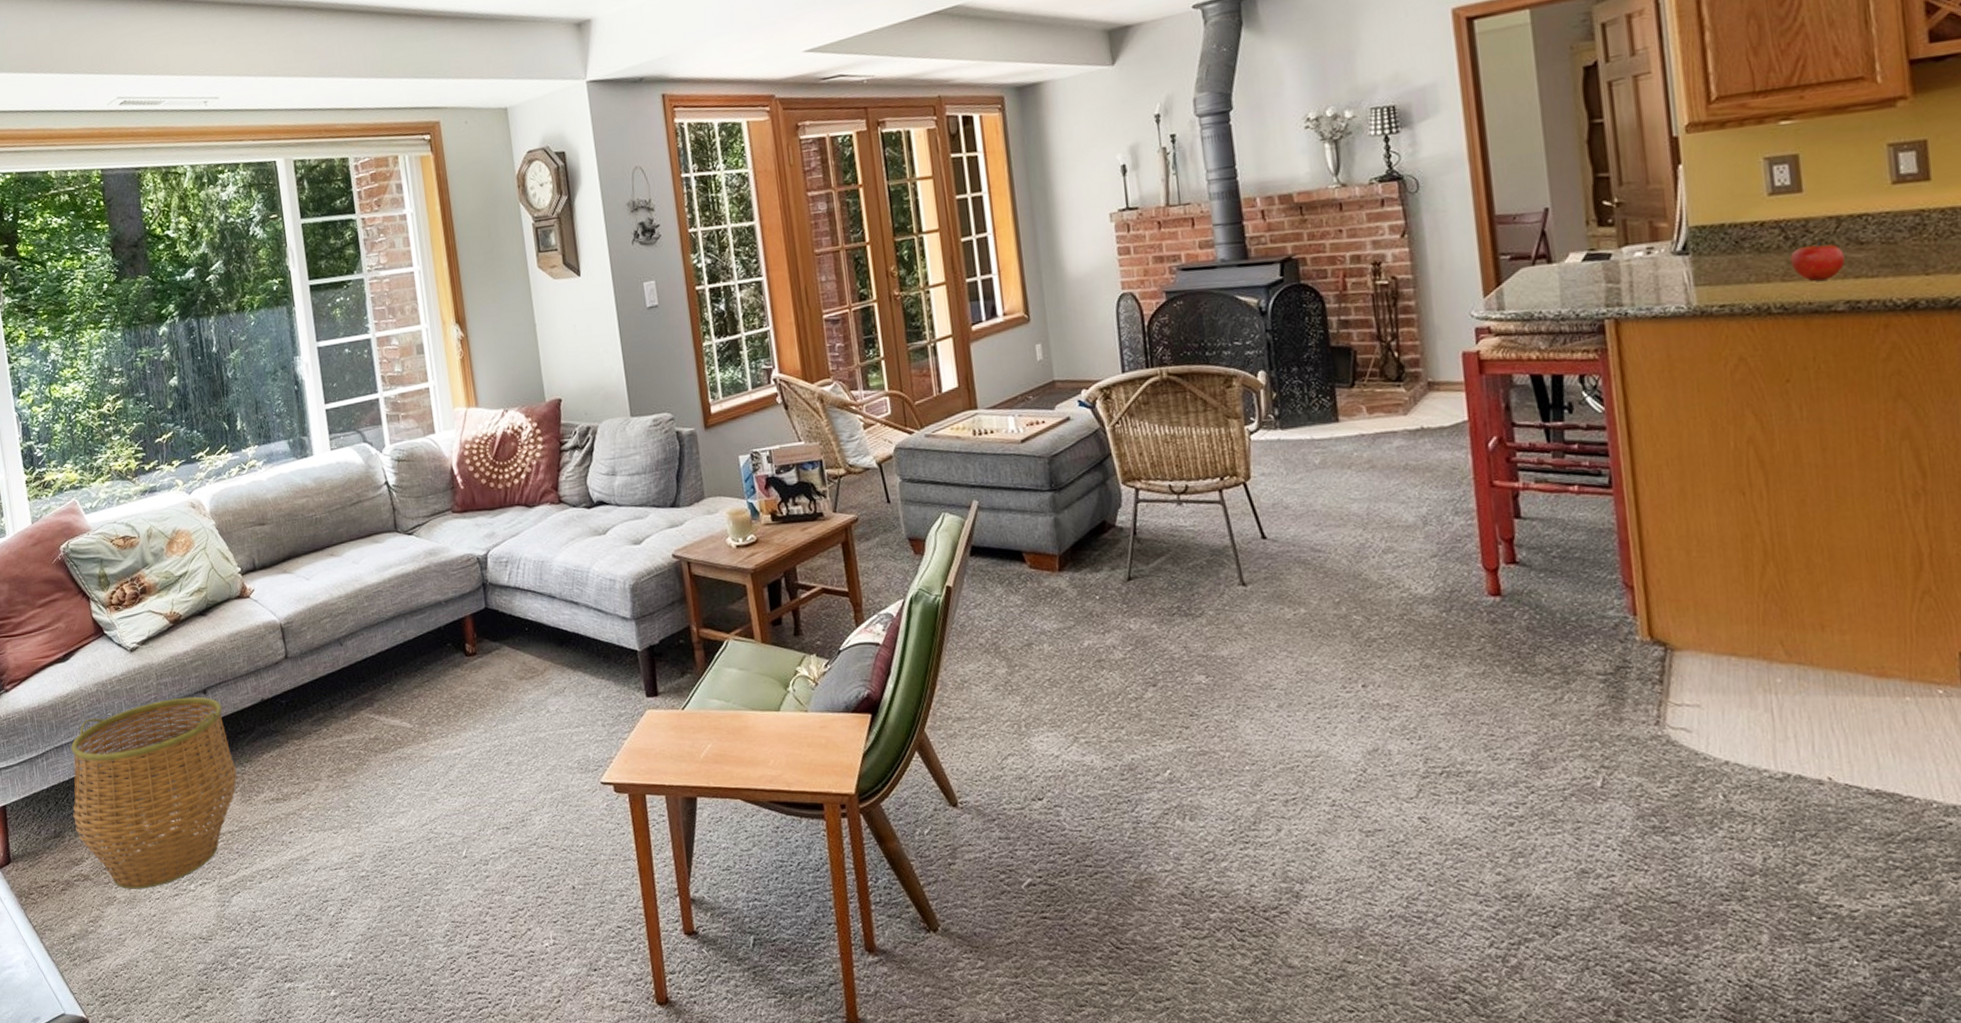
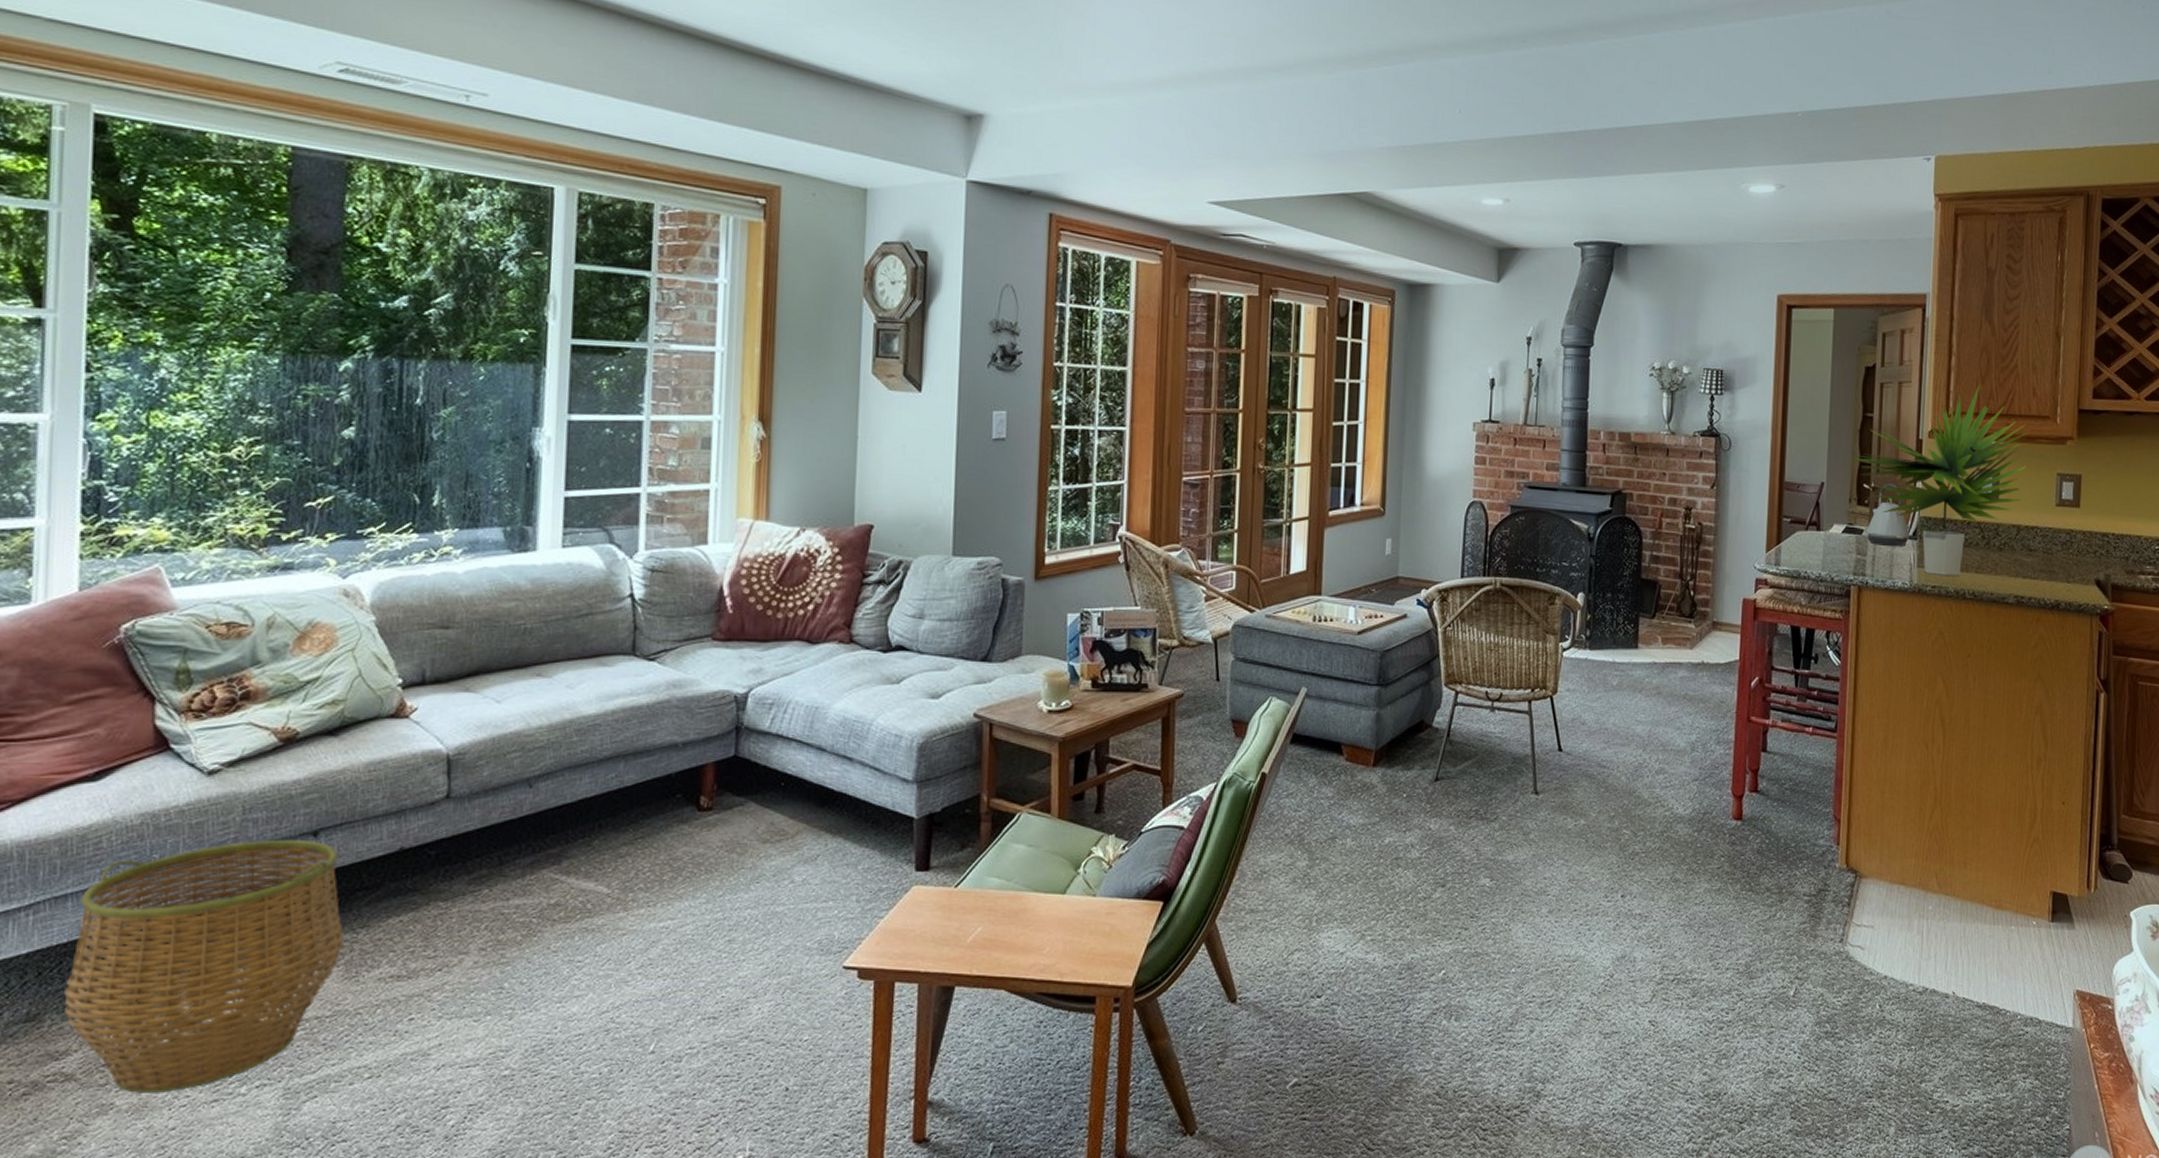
plant: none [1579,57,1841,292] -> present [1850,384,2028,576]
kettle: none [1615,194,1678,269] -> present [1866,483,1910,546]
fruit: present [1790,240,1845,281] -> none [1983,543,2019,576]

